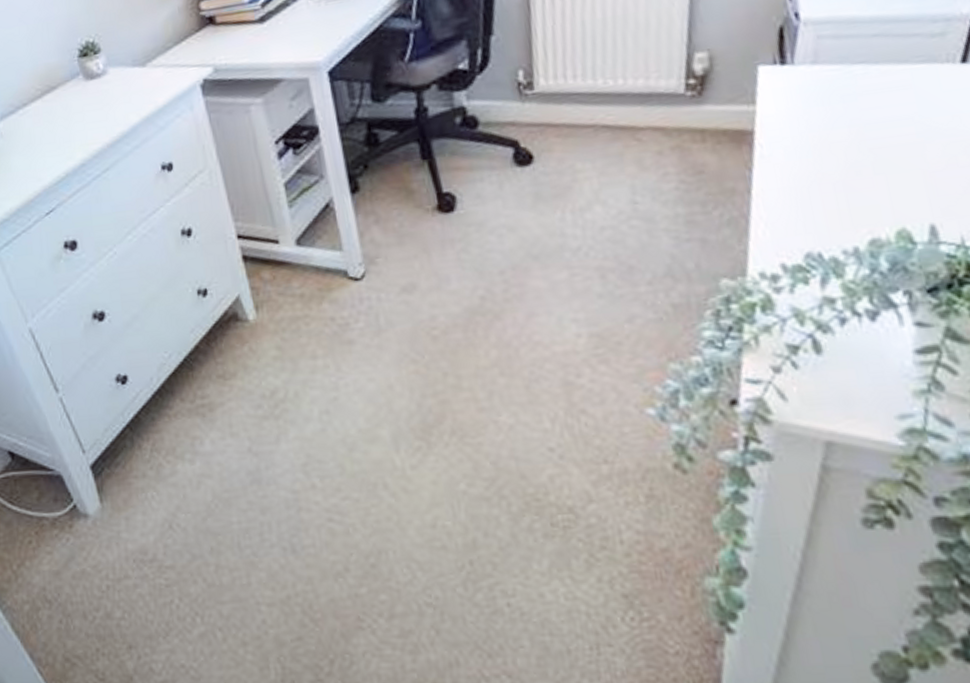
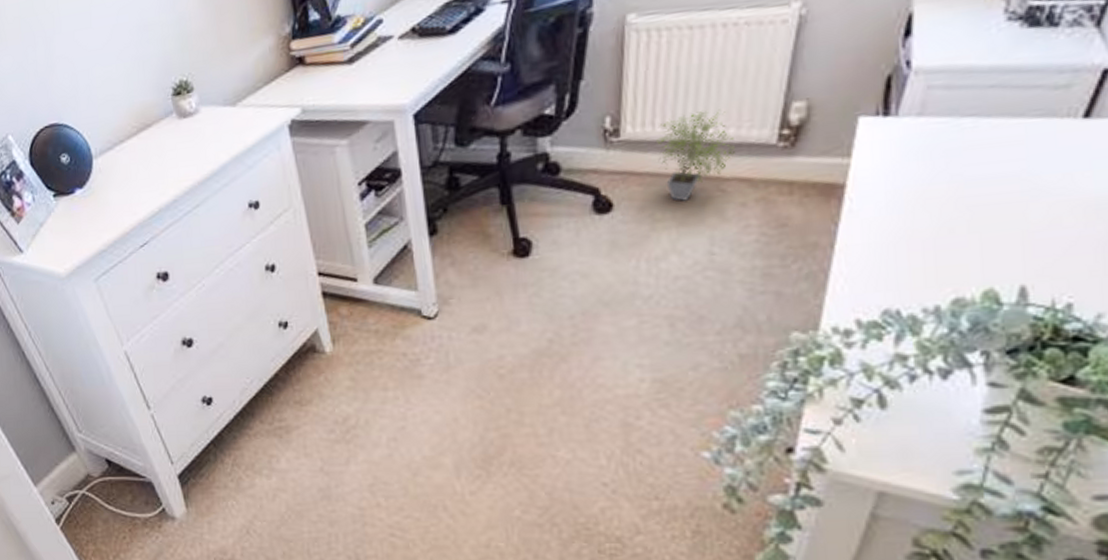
potted plant: none [570,61,646,152] -> present [657,109,735,202]

